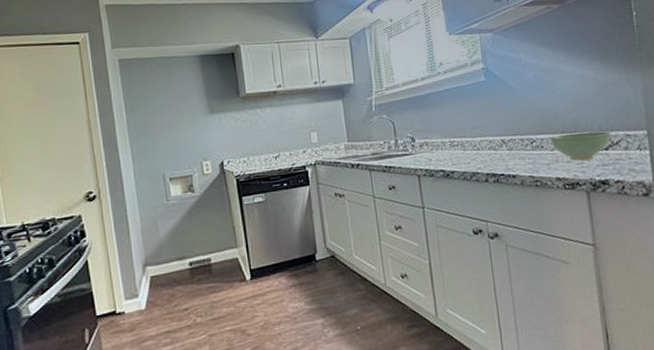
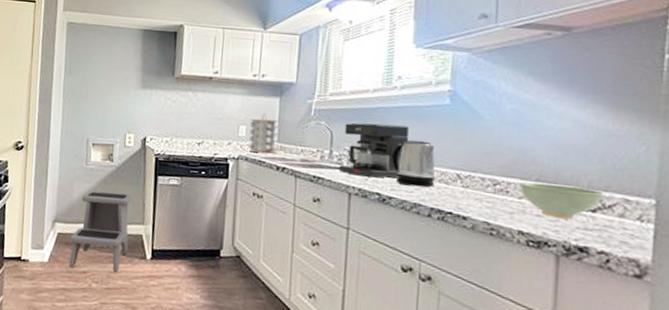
step stool: none [165,220,227,308] -> present [68,190,133,272]
spice rack: none [319,117,349,156] -> present [248,114,279,155]
coffee maker: none [403,105,459,158] -> present [338,122,409,178]
kettle: none [447,116,486,159] -> present [392,139,435,188]

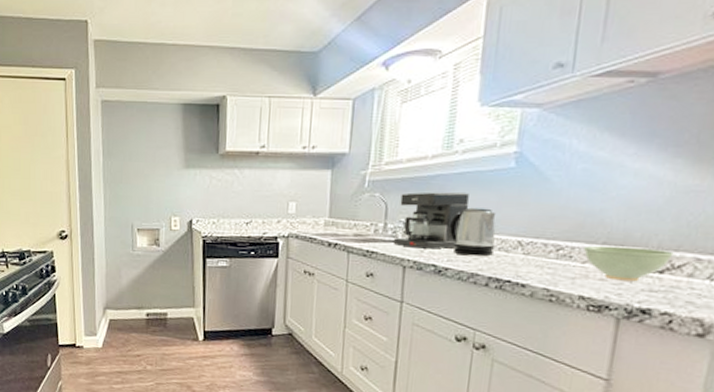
step stool: present [68,190,133,272] -> none [122,276,182,354]
spice rack: present [248,114,279,155] -> none [299,188,330,231]

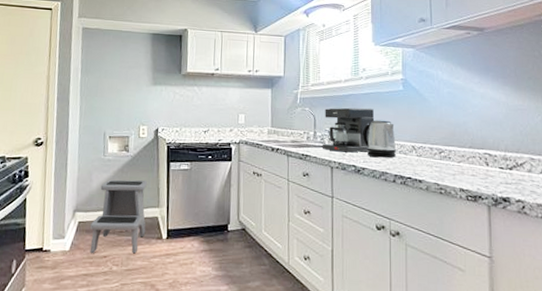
step stool: none [122,276,182,354] -> present [90,179,148,254]
bowl: present [582,245,674,282] -> none [457,149,516,177]

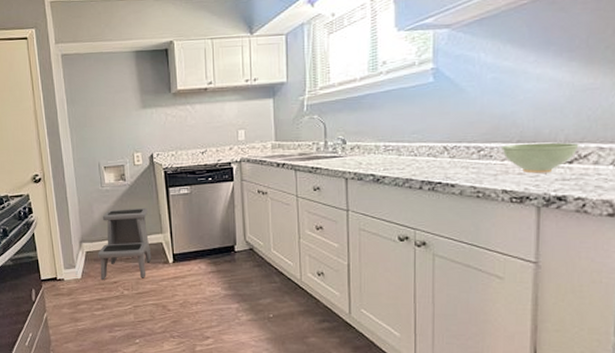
coffee maker: present [322,107,375,153] -> none [334,107,397,161]
kettle: present [363,120,396,159] -> none [383,120,423,164]
bowl: none [457,149,516,177] -> present [500,142,579,174]

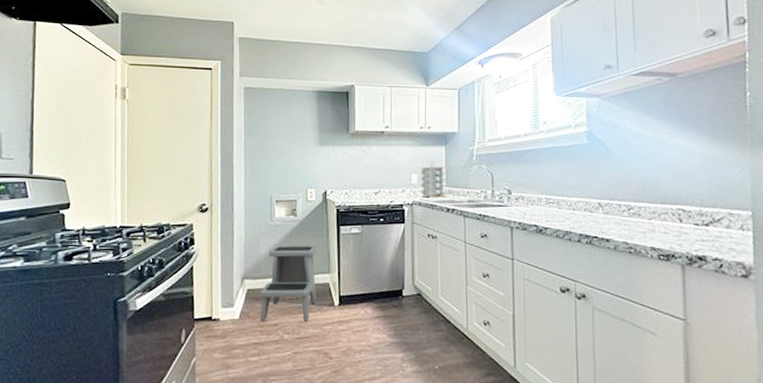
spice rack: none [247,116,275,154] -> present [420,162,446,198]
bowl: present [500,142,579,174] -> none [647,204,713,234]

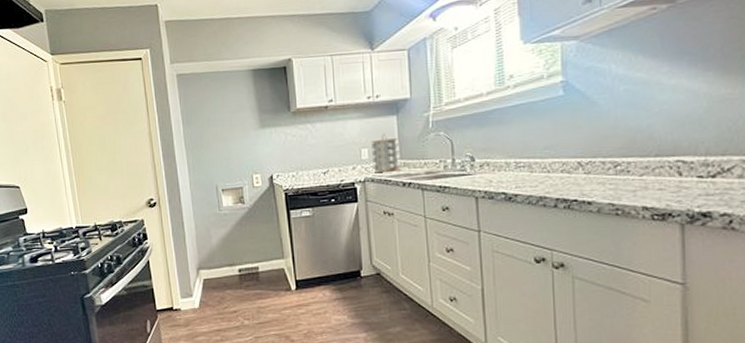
step stool: present [260,245,318,322] -> none [216,231,273,309]

